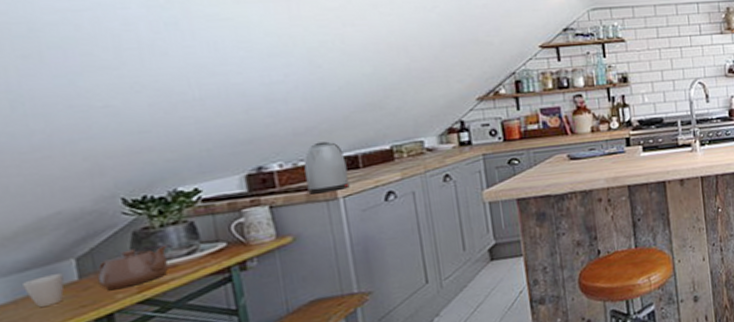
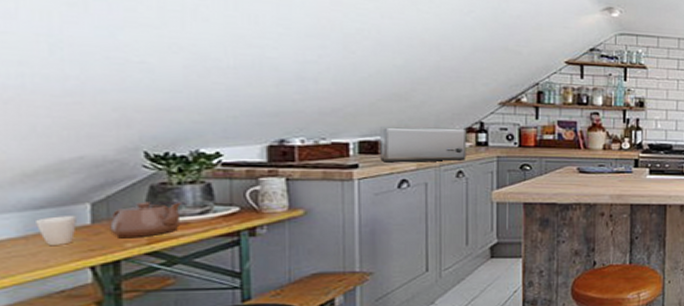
kettle: present [304,141,350,195] -> none [325,124,366,173]
toaster: none [358,130,451,177] -> present [380,126,467,163]

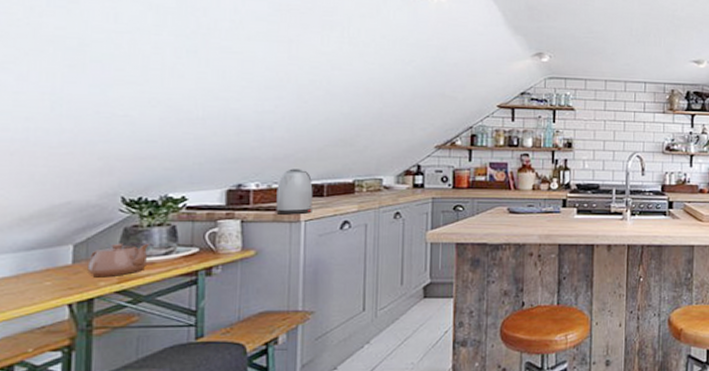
cup: present [36,215,77,247] -> none [27,255,60,285]
kettle: none [325,124,366,173] -> present [276,168,313,215]
toaster: present [380,126,467,163] -> none [325,170,405,205]

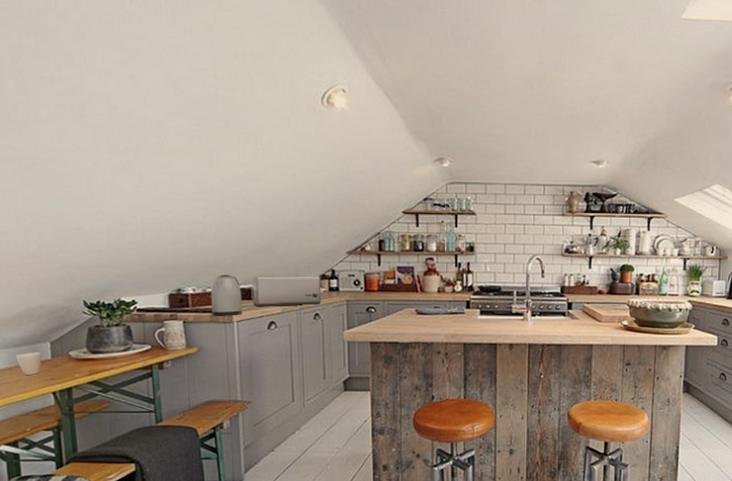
cup: none [27,255,60,285] -> present [16,351,42,376]
teapot: present [87,243,150,278] -> none [63,341,111,370]
toaster: none [325,170,405,205] -> present [252,275,322,307]

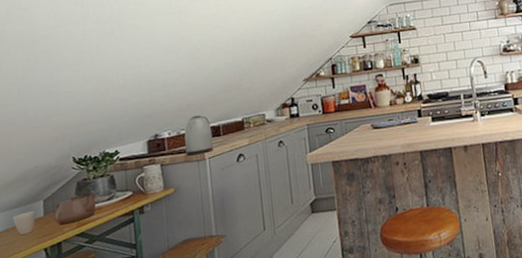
teapot: none [63,341,111,370] -> present [54,192,97,225]
toaster: present [252,275,322,307] -> none [220,105,284,142]

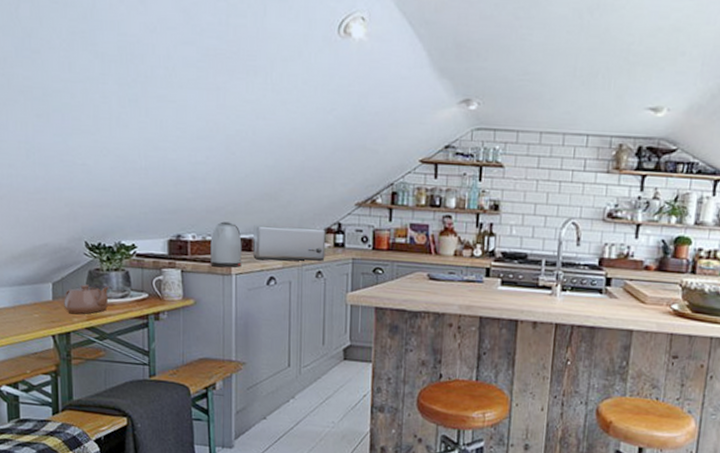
cup: present [13,210,36,236] -> none [20,291,44,317]
toaster: none [220,105,284,142] -> present [253,225,326,262]

